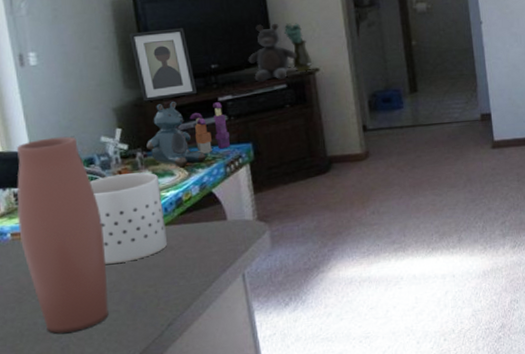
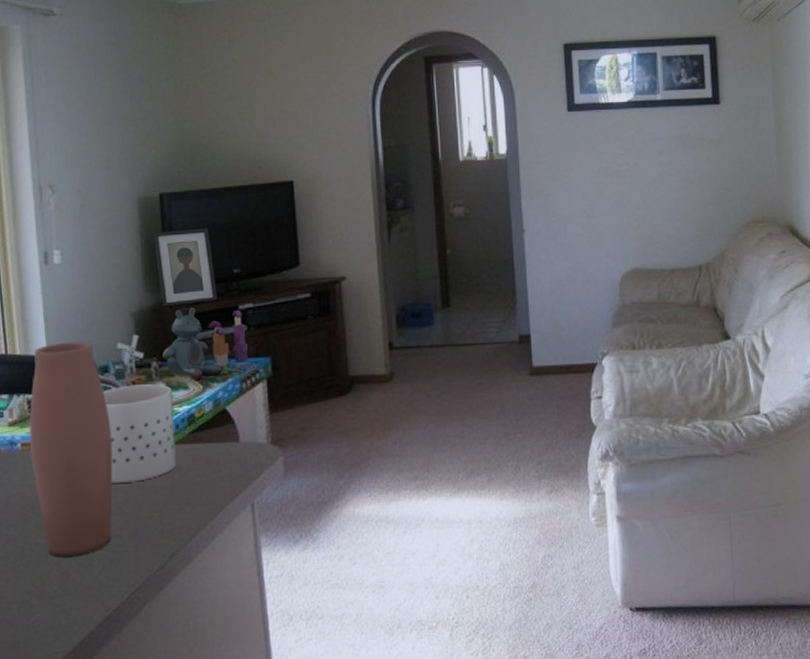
teddy bear: present [248,23,296,82] -> none [272,225,322,290]
vase: present [284,23,312,72] -> none [312,226,338,280]

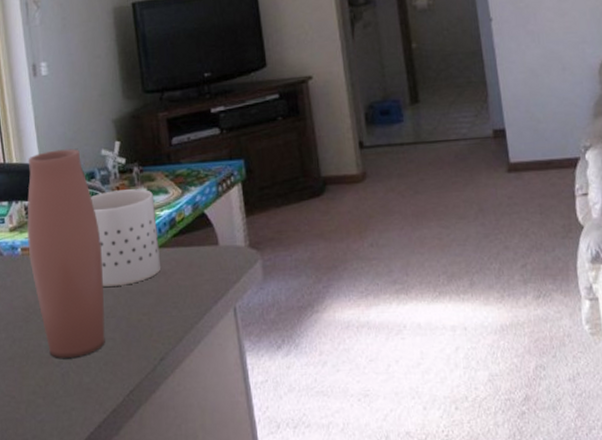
picture frame: present [154,228,218,307] -> none [129,34,191,113]
stuffed animal: present [162,307,222,381] -> none [143,112,199,185]
toy blocks: present [208,310,249,367] -> none [183,114,223,171]

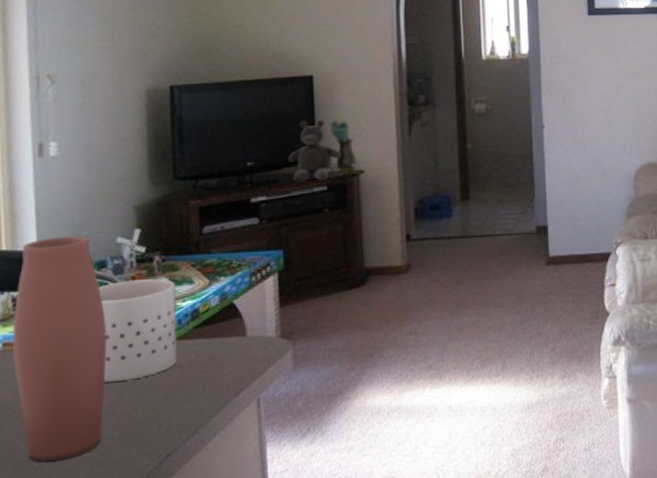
teddy bear: none [240,26,289,92] -> present [287,119,341,183]
vase: none [276,25,304,81] -> present [330,120,356,174]

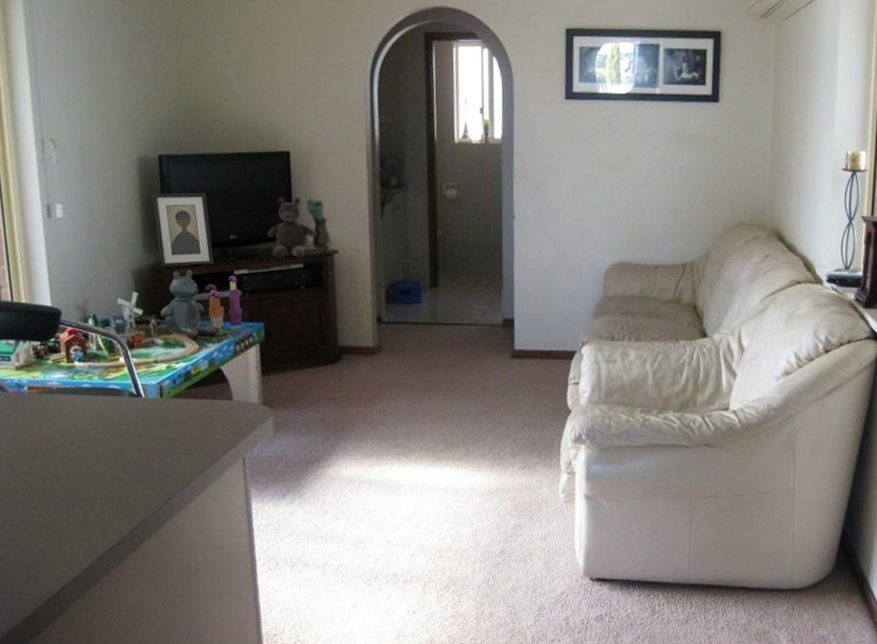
vase: present [12,235,107,462] -> none [35,294,113,493]
mug: present [99,279,178,382] -> none [104,339,174,430]
picture frame: none [162,121,229,200] -> present [153,192,215,267]
stuffed animal: none [166,200,231,275] -> present [161,269,218,340]
toy blocks: none [217,203,260,261] -> present [204,275,243,329]

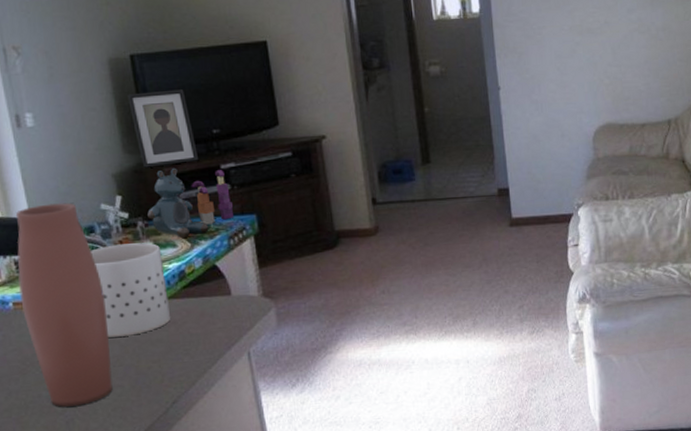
vase: none [35,294,113,493] -> present [15,203,113,407]
mug: none [104,339,174,430] -> present [91,242,171,337]
teddy bear: present [267,196,316,258] -> none [251,85,302,149]
vase: present [306,198,331,252] -> none [289,86,318,139]

